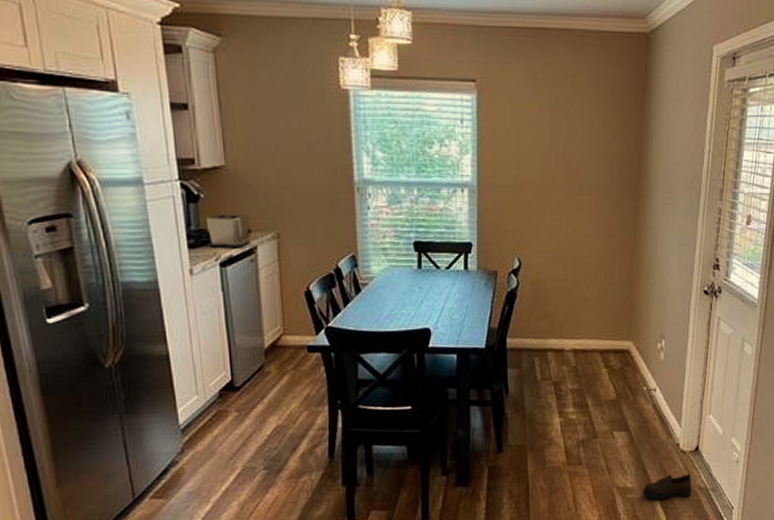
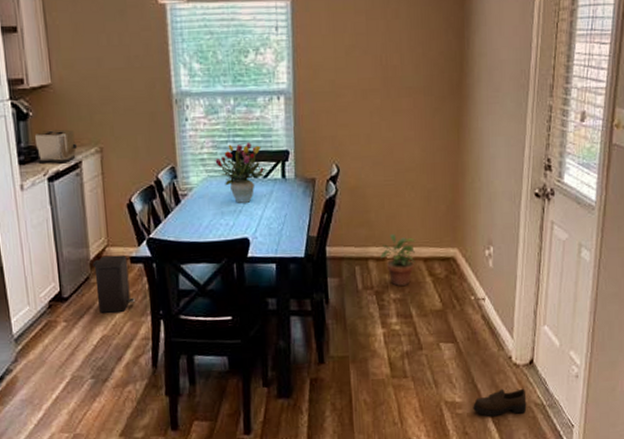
pedal bin: none [267,343,313,403] -> present [92,254,136,313]
flower arrangement: none [397,232,448,295] -> present [215,141,266,204]
potted plant: none [559,327,593,377] -> present [380,234,417,286]

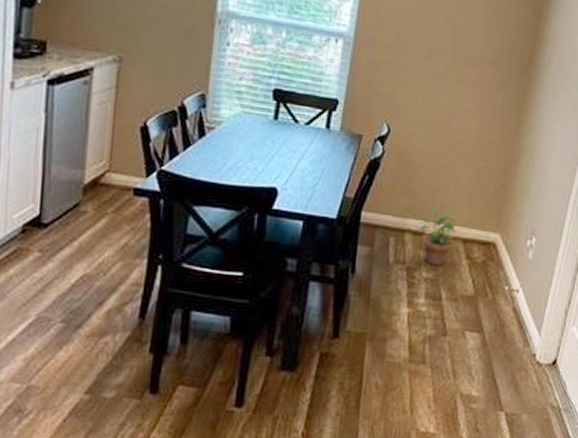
toaster: present [34,129,77,164] -> none [37,24,91,67]
pedal bin: present [92,254,136,313] -> none [84,182,133,250]
flower arrangement: present [215,141,266,204] -> none [253,80,309,150]
shoe: present [473,388,527,417] -> none [488,387,544,416]

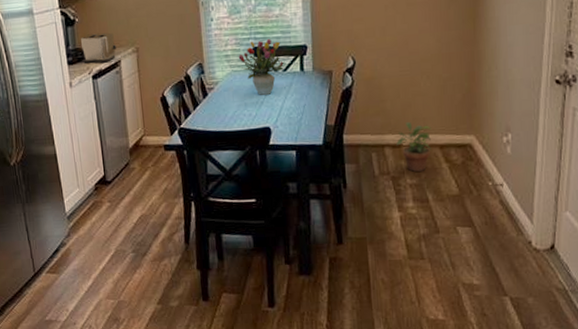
toaster: none [37,24,91,67] -> present [80,32,116,64]
flower arrangement: none [253,80,309,150] -> present [238,38,285,96]

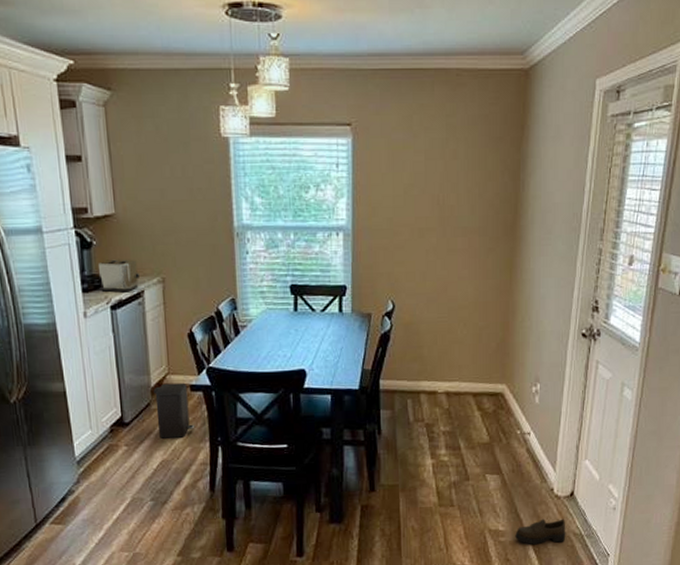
pedal bin: none [131,143,170,195] -> present [153,382,195,439]
flower arrangement: present [238,38,285,96] -> none [274,276,323,337]
potted plant: present [396,122,433,172] -> none [432,369,466,419]
shoe: none [491,272,548,300] -> present [515,518,566,545]

